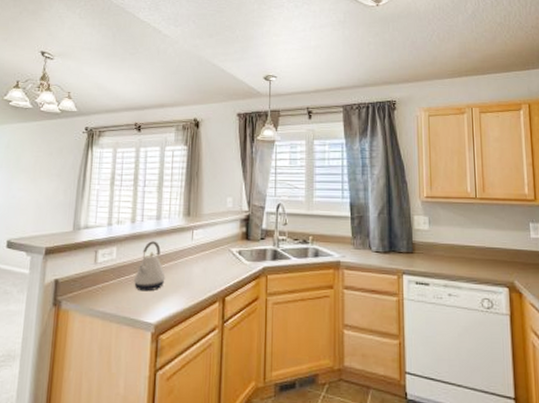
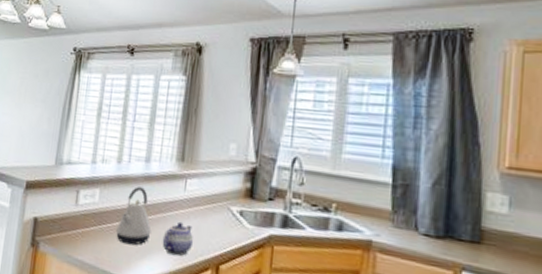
teapot: none [175,266,203,295] -> present [162,221,194,256]

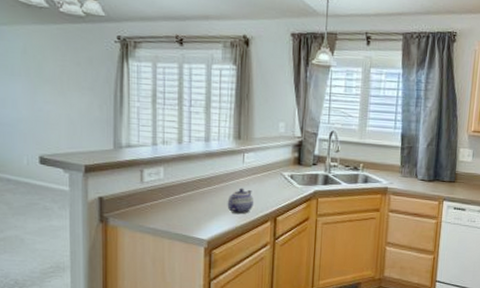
kettle: present [115,186,152,245] -> none [183,163,217,211]

